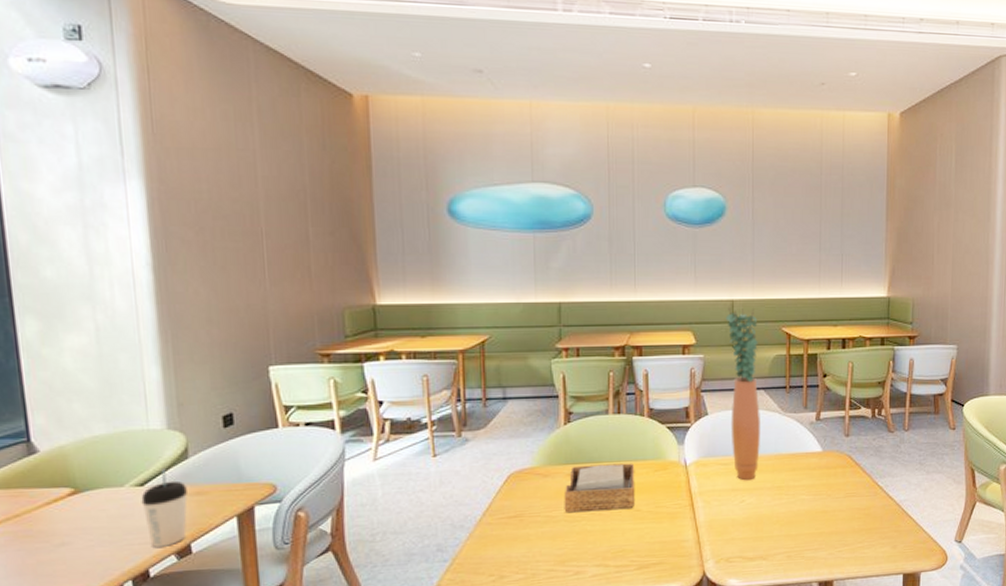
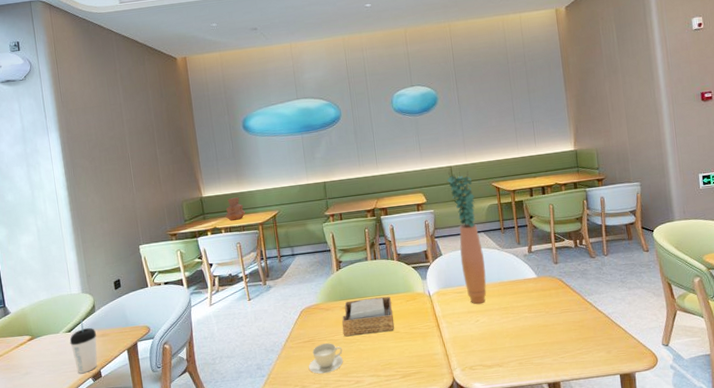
vase: none [409,311,441,344] -> present [225,197,246,222]
teacup: none [512,520,562,561] -> present [308,343,343,374]

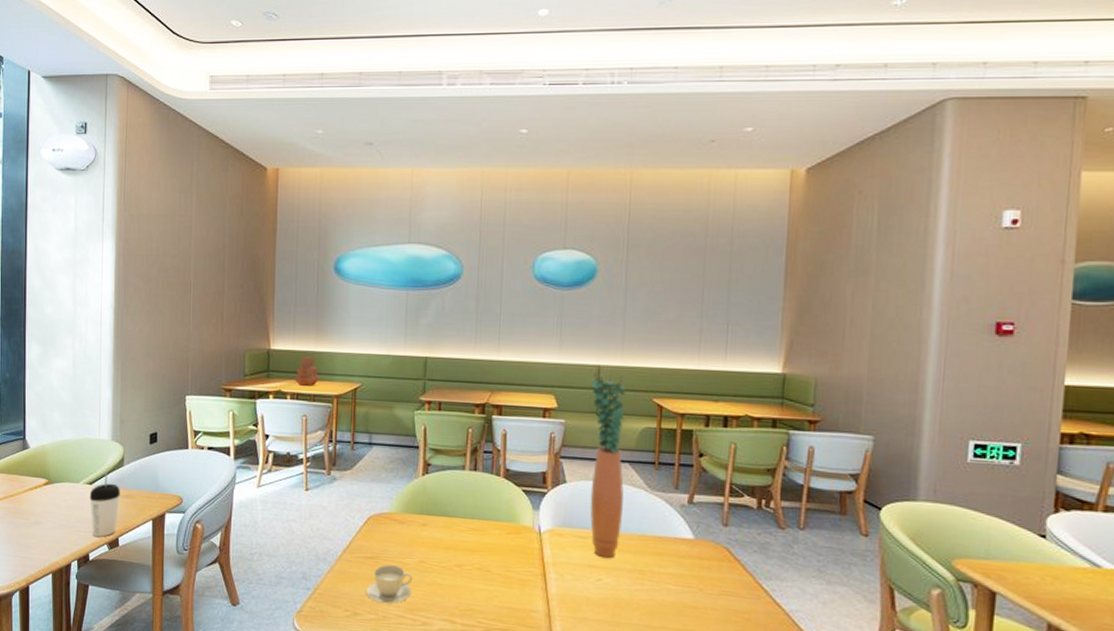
napkin holder: present [342,296,395,336] -> none [417,517,488,568]

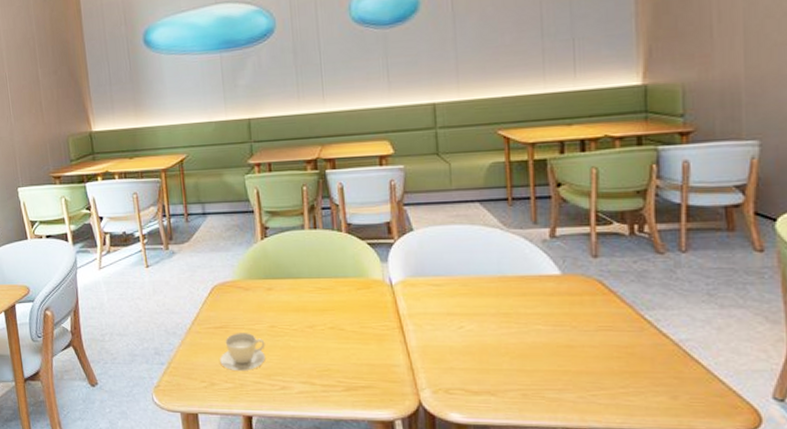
vase: present [294,357,320,387] -> none [119,134,145,165]
vase: present [590,371,626,559] -> none [427,110,479,305]

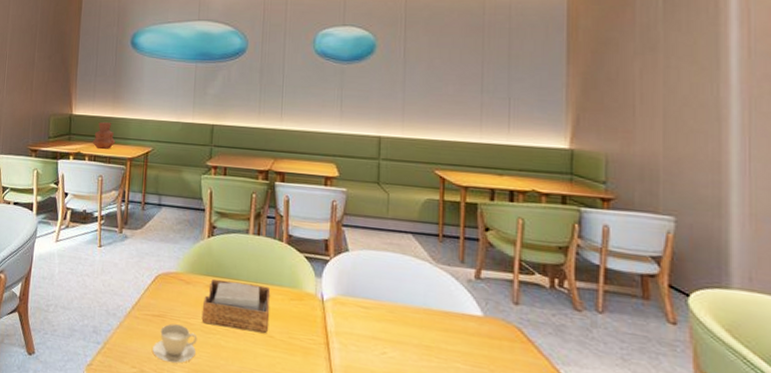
vase: none [119,134,145,165] -> present [92,122,116,150]
napkin holder: none [265,280,338,326] -> present [201,278,271,333]

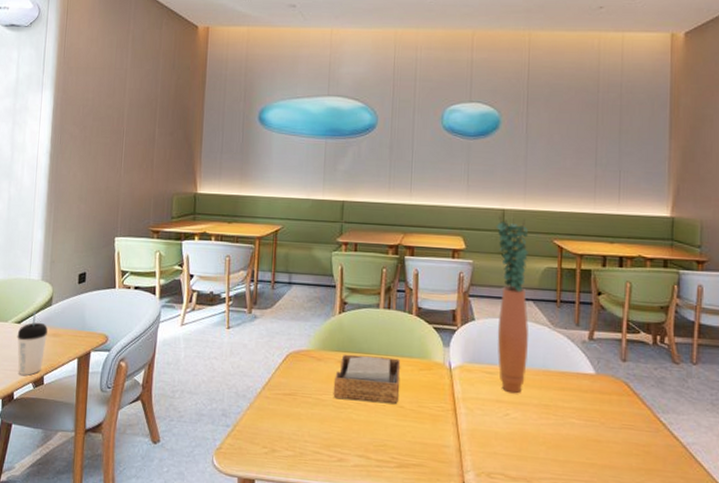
vase: present [92,122,116,150] -> none [219,200,244,229]
teacup: present [152,323,198,363] -> none [284,401,329,440]
vase: none [371,142,408,331] -> present [496,215,530,394]

